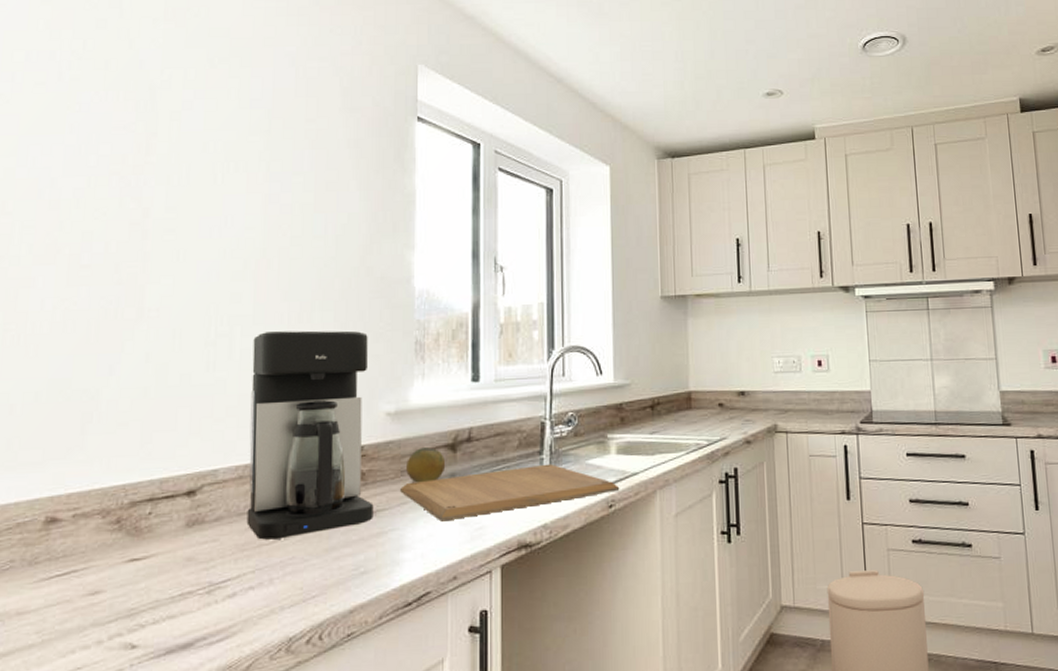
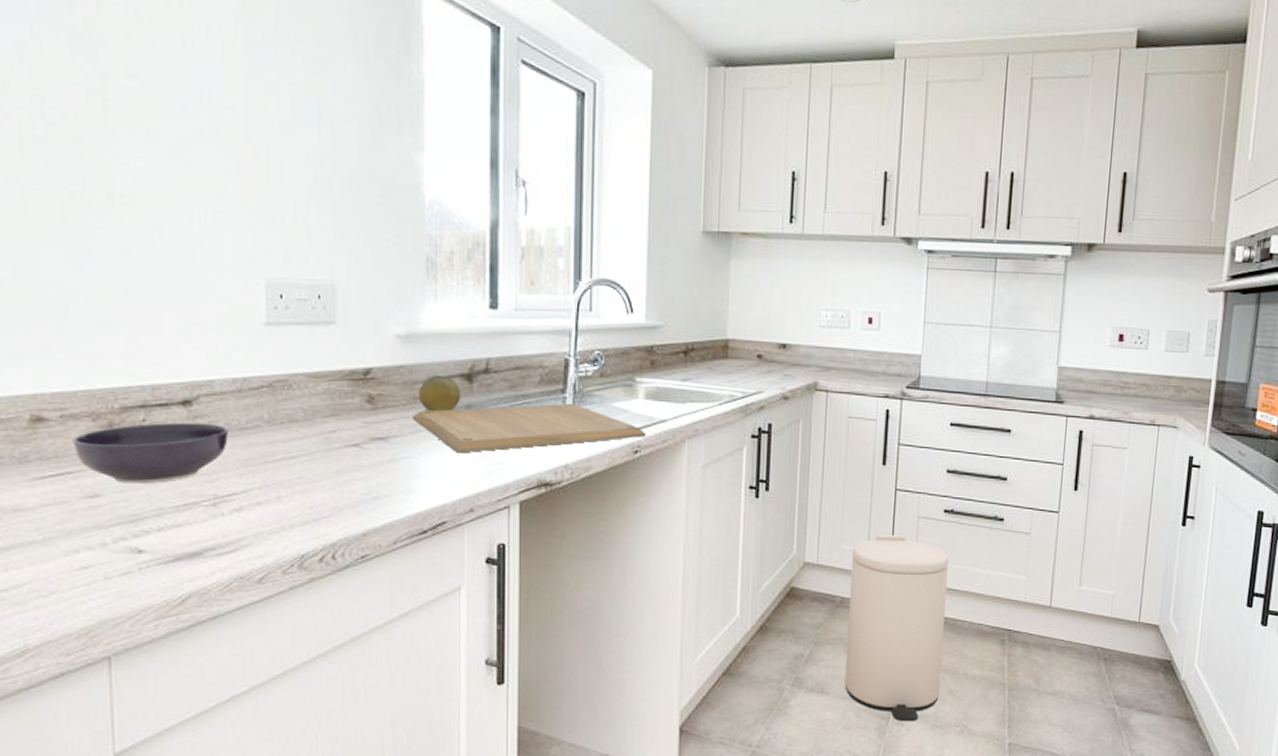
bowl: none [81,511,229,578] -> present [72,422,229,484]
coffee maker: present [246,330,374,540] -> none [243,233,385,458]

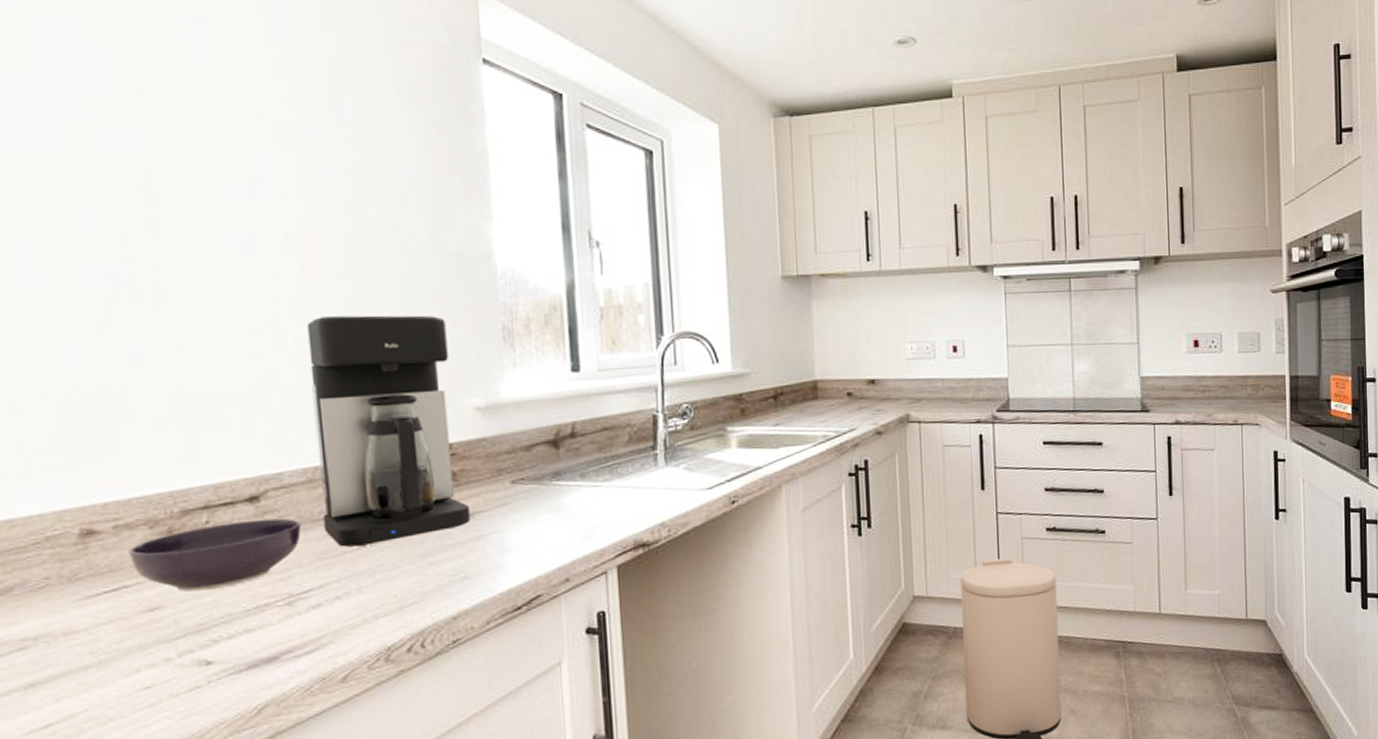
coffee maker: none [243,233,385,458] -> present [307,315,471,547]
chopping board: present [413,403,647,453] -> none [499,459,743,523]
fruit: present [419,375,461,412] -> none [503,444,549,483]

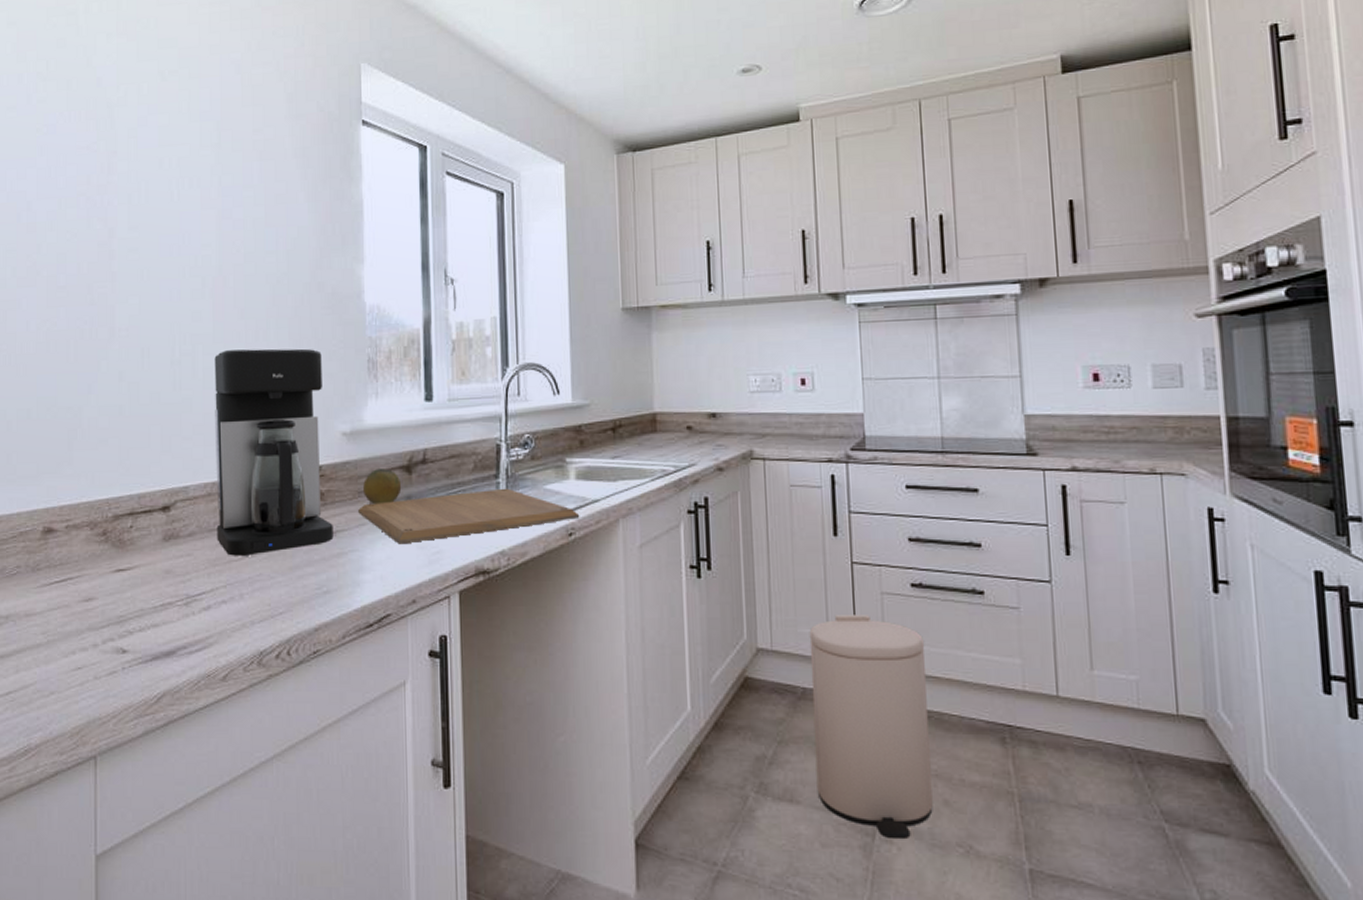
bowl: present [127,518,302,592] -> none [74,526,200,587]
chopping board: none [499,459,743,523] -> present [358,488,580,544]
fruit: none [503,444,549,483] -> present [363,469,402,505]

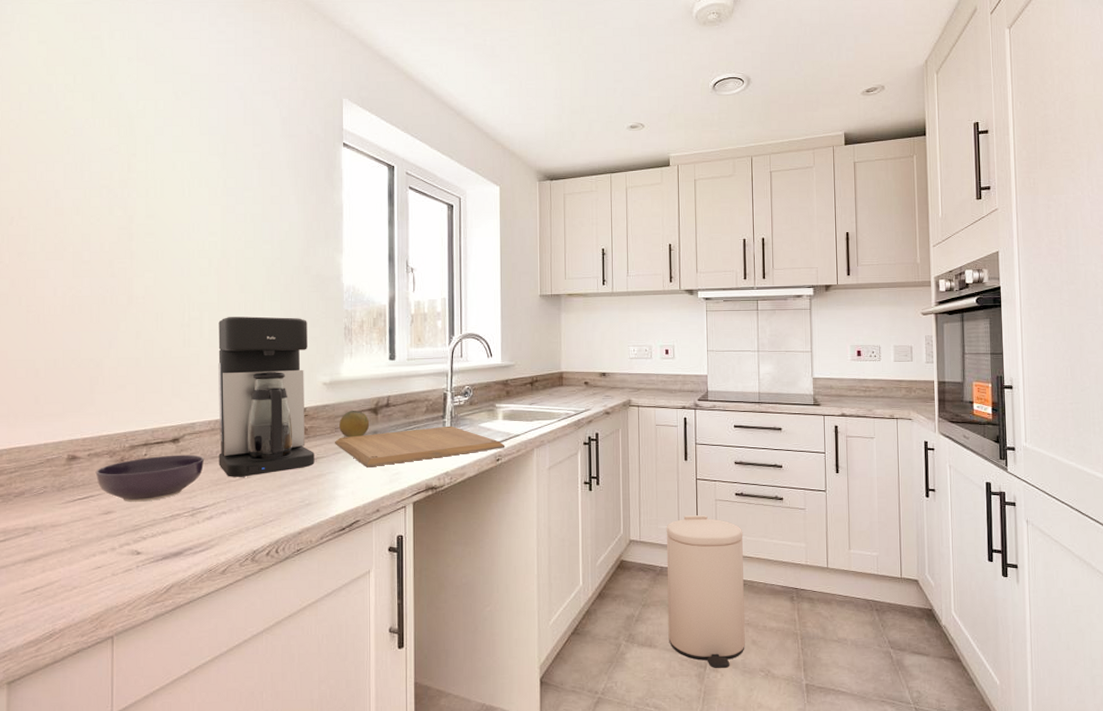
bowl: none [74,526,200,587] -> present [95,454,205,502]

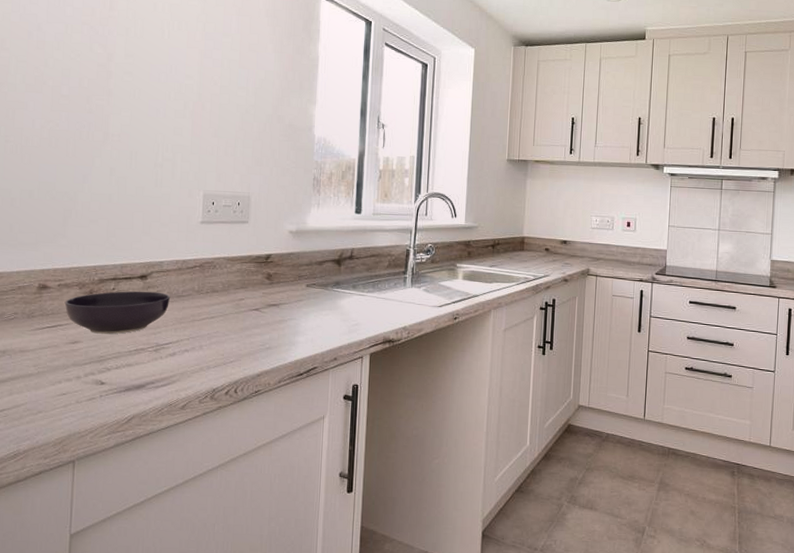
coffee maker: present [218,316,315,477] -> none [184,160,277,318]
chopping board: present [335,426,505,468] -> none [298,281,464,317]
fruit: present [339,411,370,438] -> none [303,260,333,287]
pedal bin: present [666,515,745,669] -> none [609,386,690,536]

